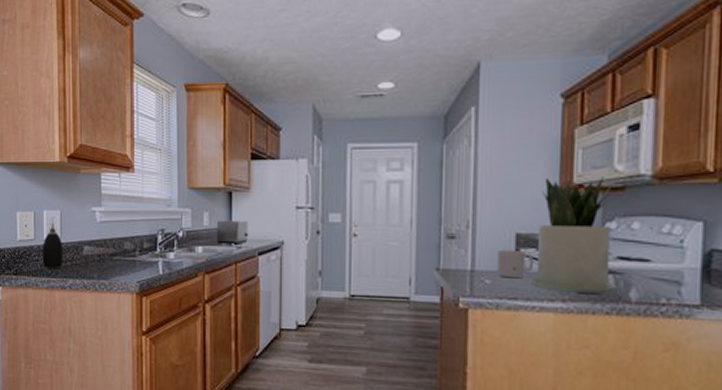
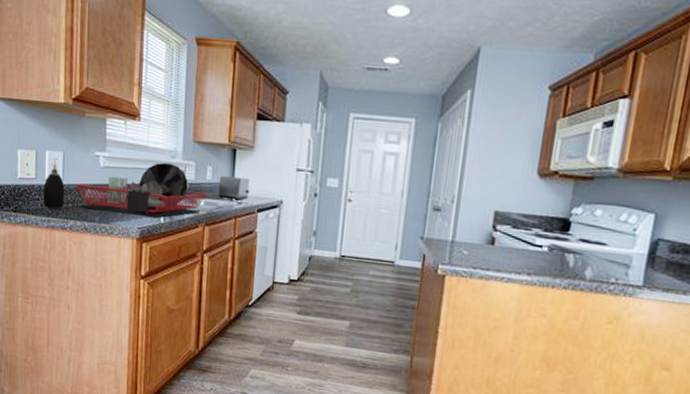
dish rack: none [74,212,206,270] -> present [76,162,208,218]
mug: present [496,250,535,279] -> none [474,225,508,252]
planter: present [529,177,618,295] -> none [501,163,584,271]

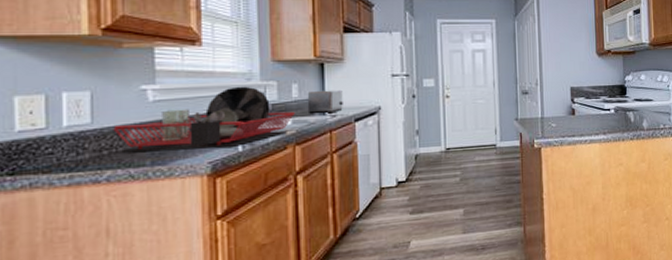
soap dispenser: present [43,164,65,210] -> none [59,107,96,162]

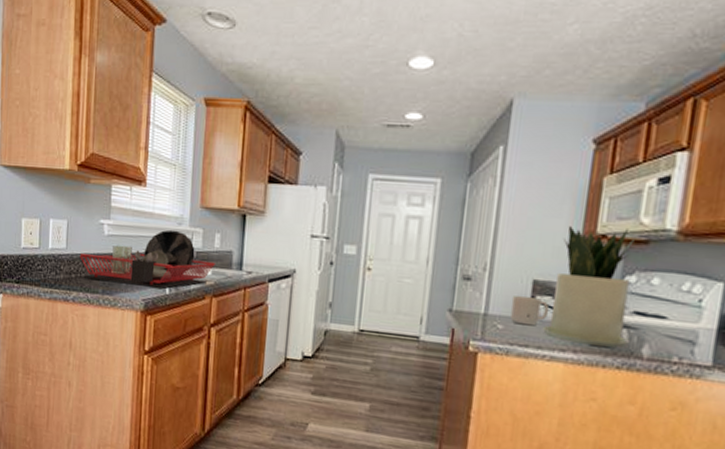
toaster: present [307,89,343,115] -> none [226,243,260,270]
mug: none [558,100,584,121] -> present [511,296,550,326]
planter: none [581,45,636,128] -> present [541,226,637,348]

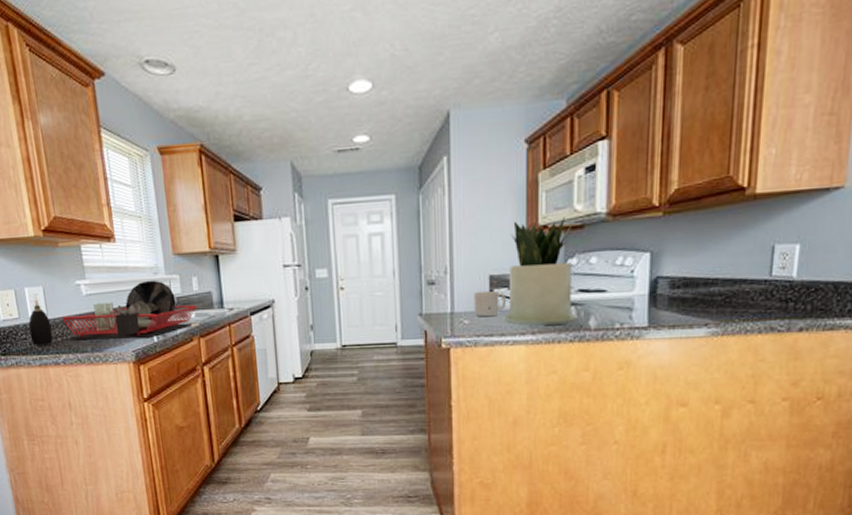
soap dispenser: none [46,233,68,281] -> present [28,300,53,347]

